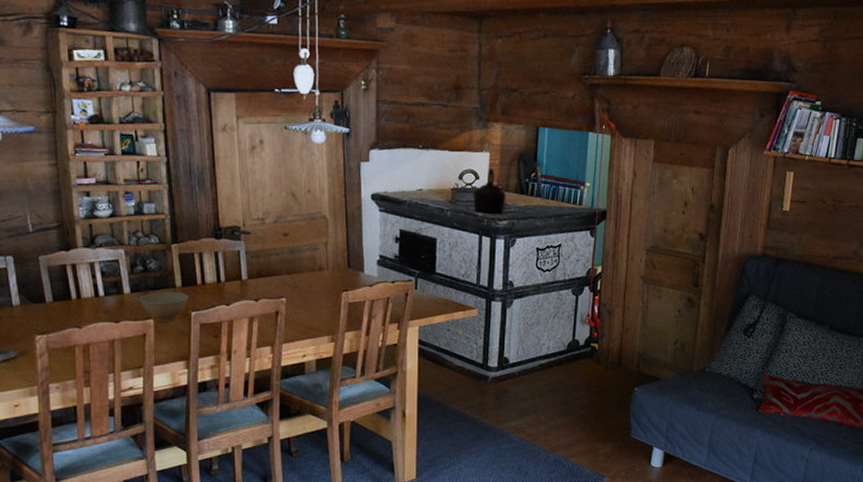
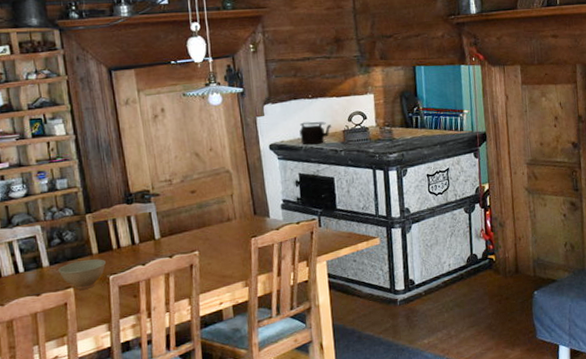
teapot: none [405,174,441,200] -> present [299,121,332,145]
kettle: present [473,168,506,214] -> none [363,108,393,150]

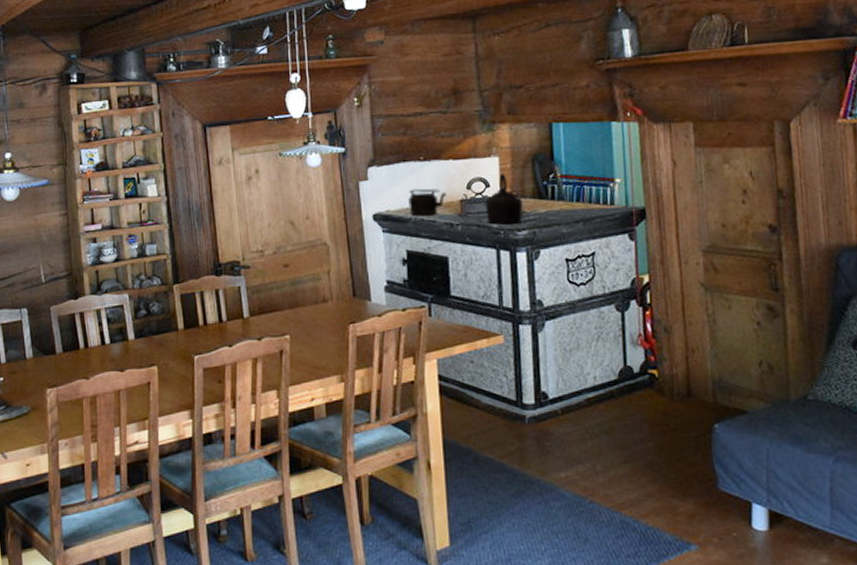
bowl: present [58,259,106,290] -> none [143,336,191,368]
kettle: none [363,108,393,150] -> present [485,173,523,225]

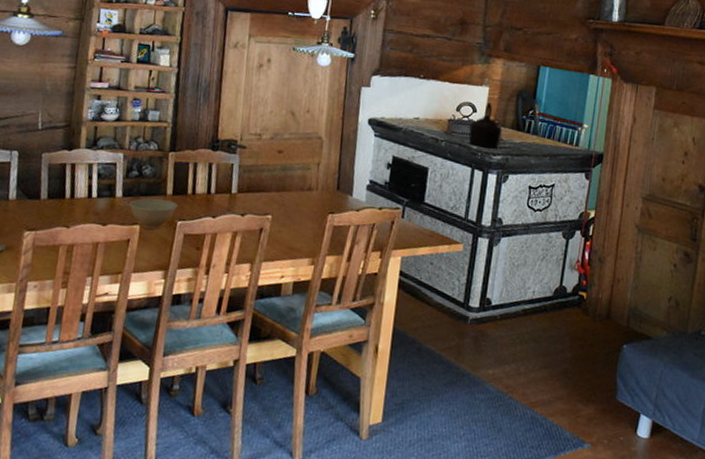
bowl: none [143,336,191,368] -> present [129,198,177,230]
teapot: present [408,188,447,216] -> none [402,102,438,129]

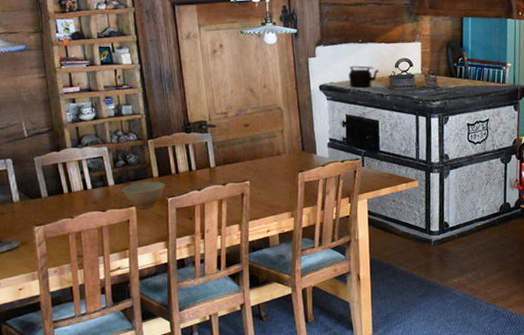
teapot: none [402,102,438,129] -> present [348,65,380,88]
kettle: present [468,102,502,149] -> none [409,56,438,96]

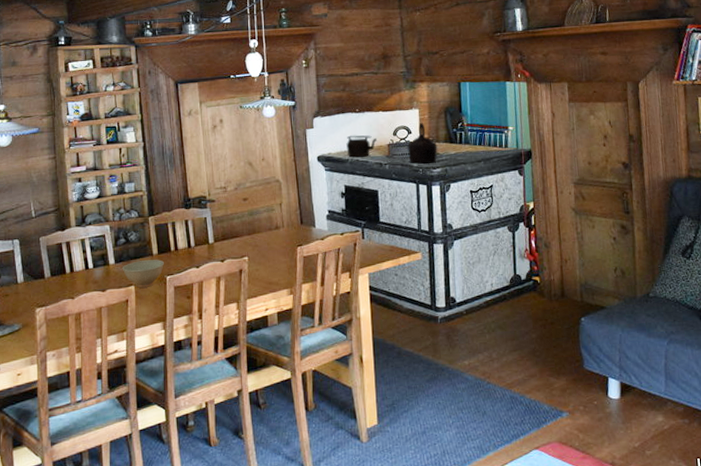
kettle: none [409,56,438,96] -> present [407,123,437,164]

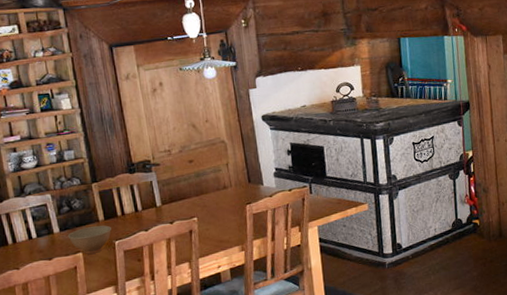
teapot: present [346,135,378,158] -> none [290,93,321,116]
kettle: present [407,123,437,164] -> none [350,79,380,119]

